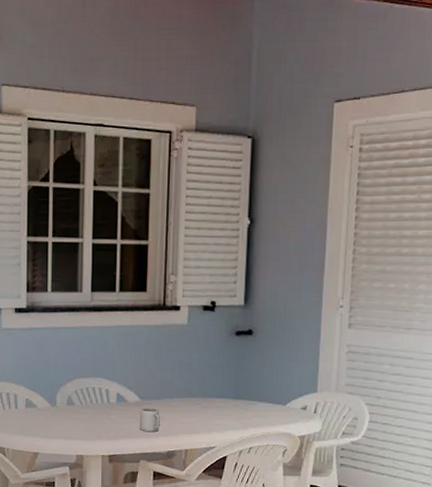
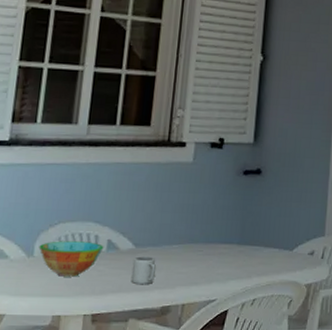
bowl: none [60,393,114,424] -> present [39,241,104,277]

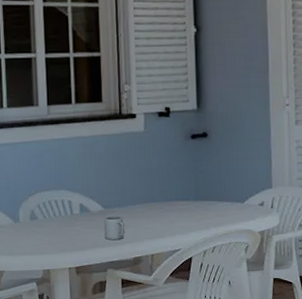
bowl: present [39,241,104,277] -> none [22,207,77,237]

